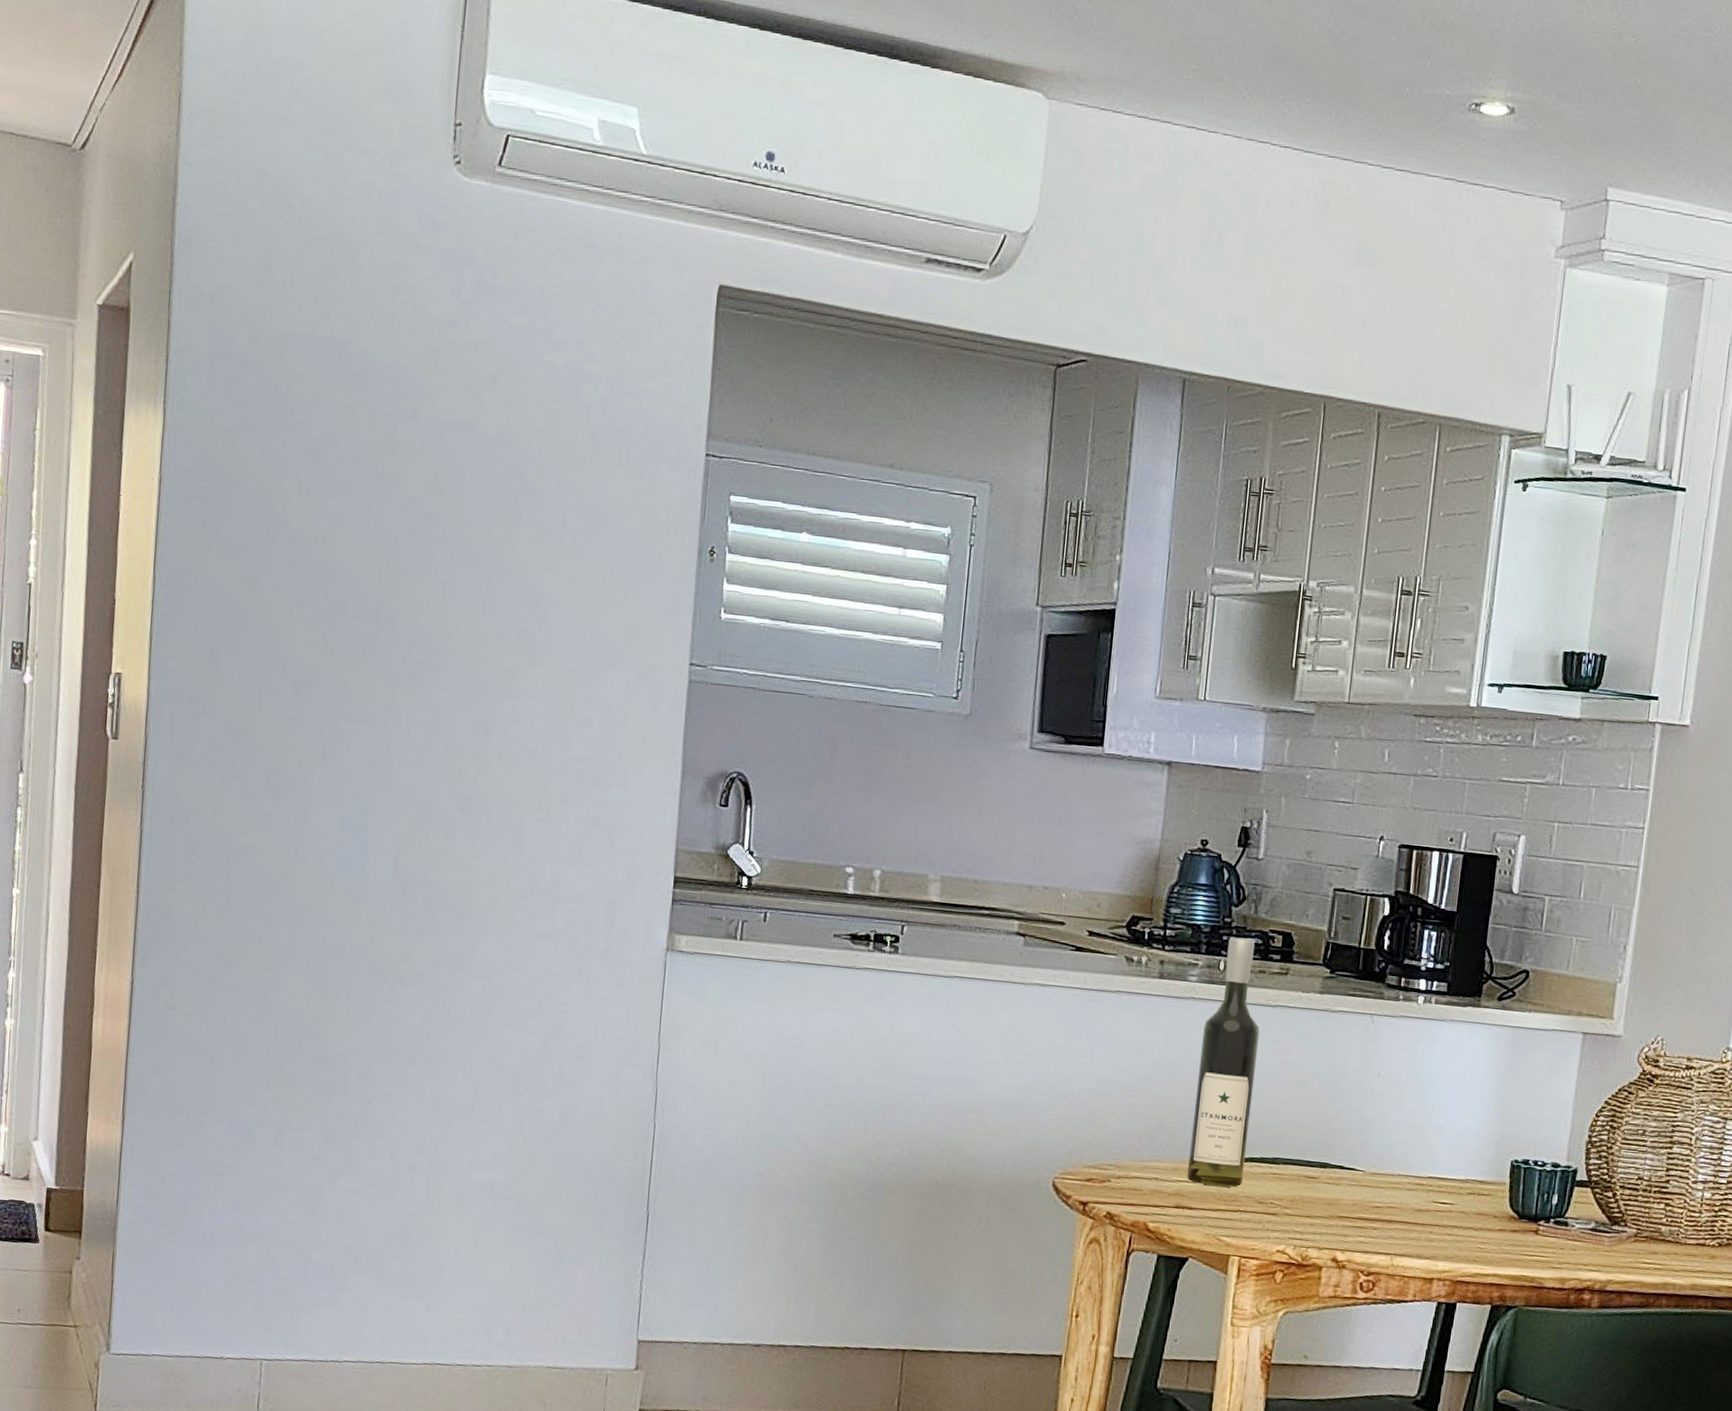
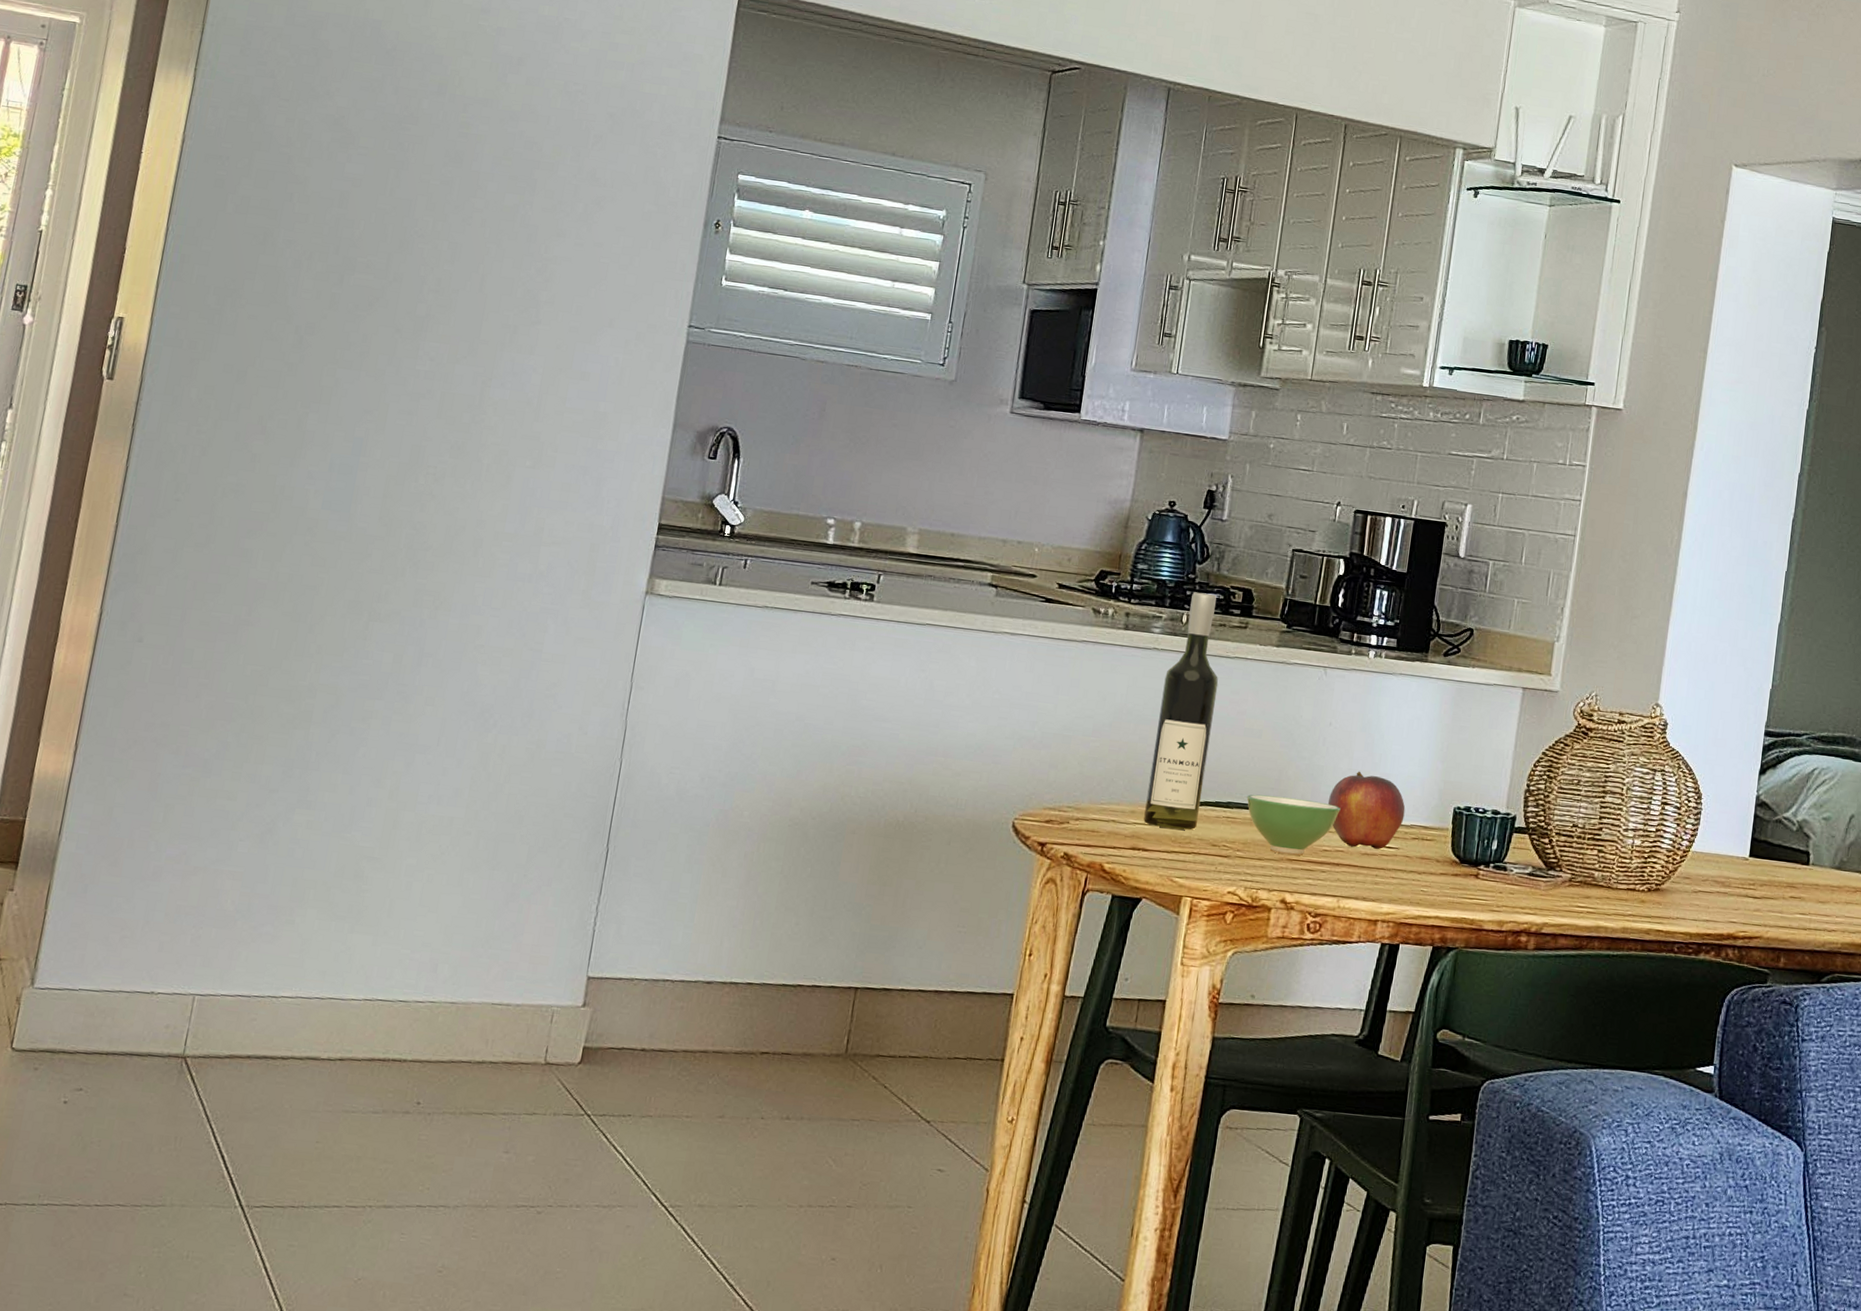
bowl: none [1293,1149,1392,1213] -> present [1246,794,1341,856]
fruit: none [1378,1123,1460,1206] -> present [1328,771,1406,850]

